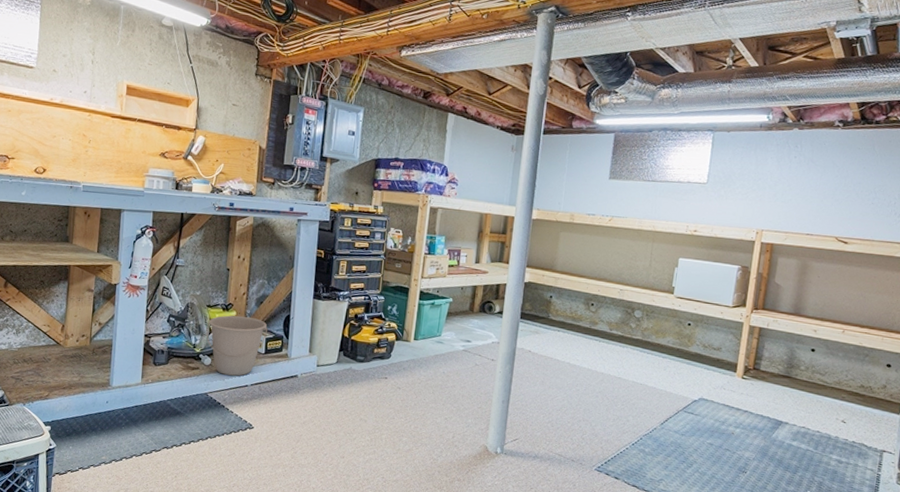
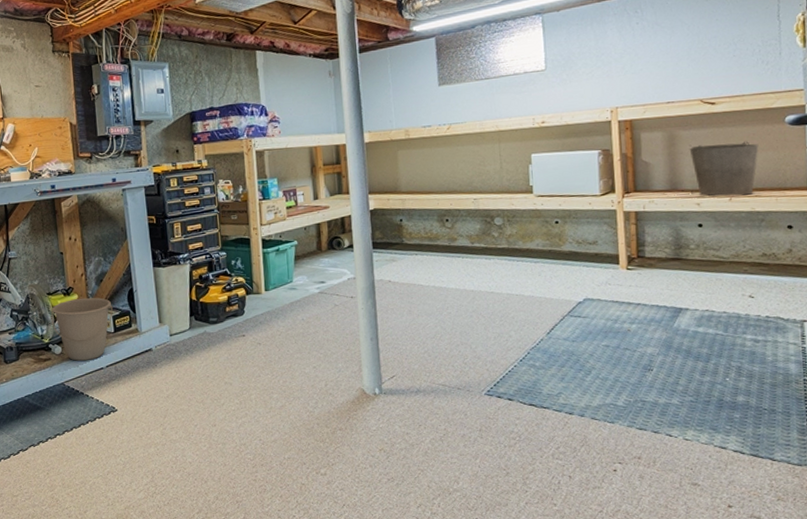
bucket: none [817,278,877,331] -> present [689,141,759,197]

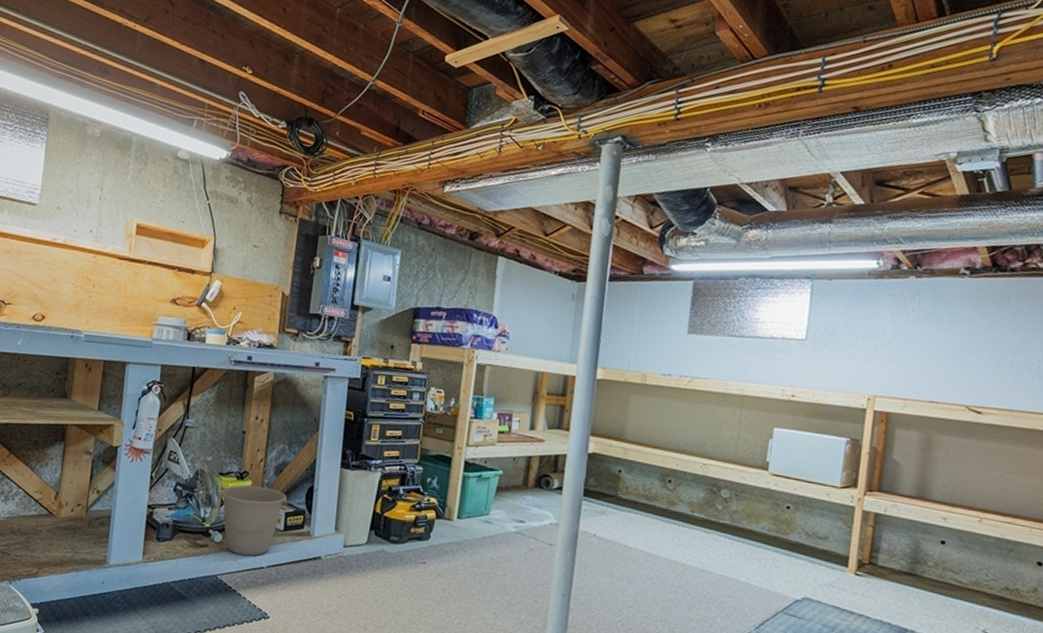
bucket: present [689,141,759,197] -> none [945,454,1021,520]

